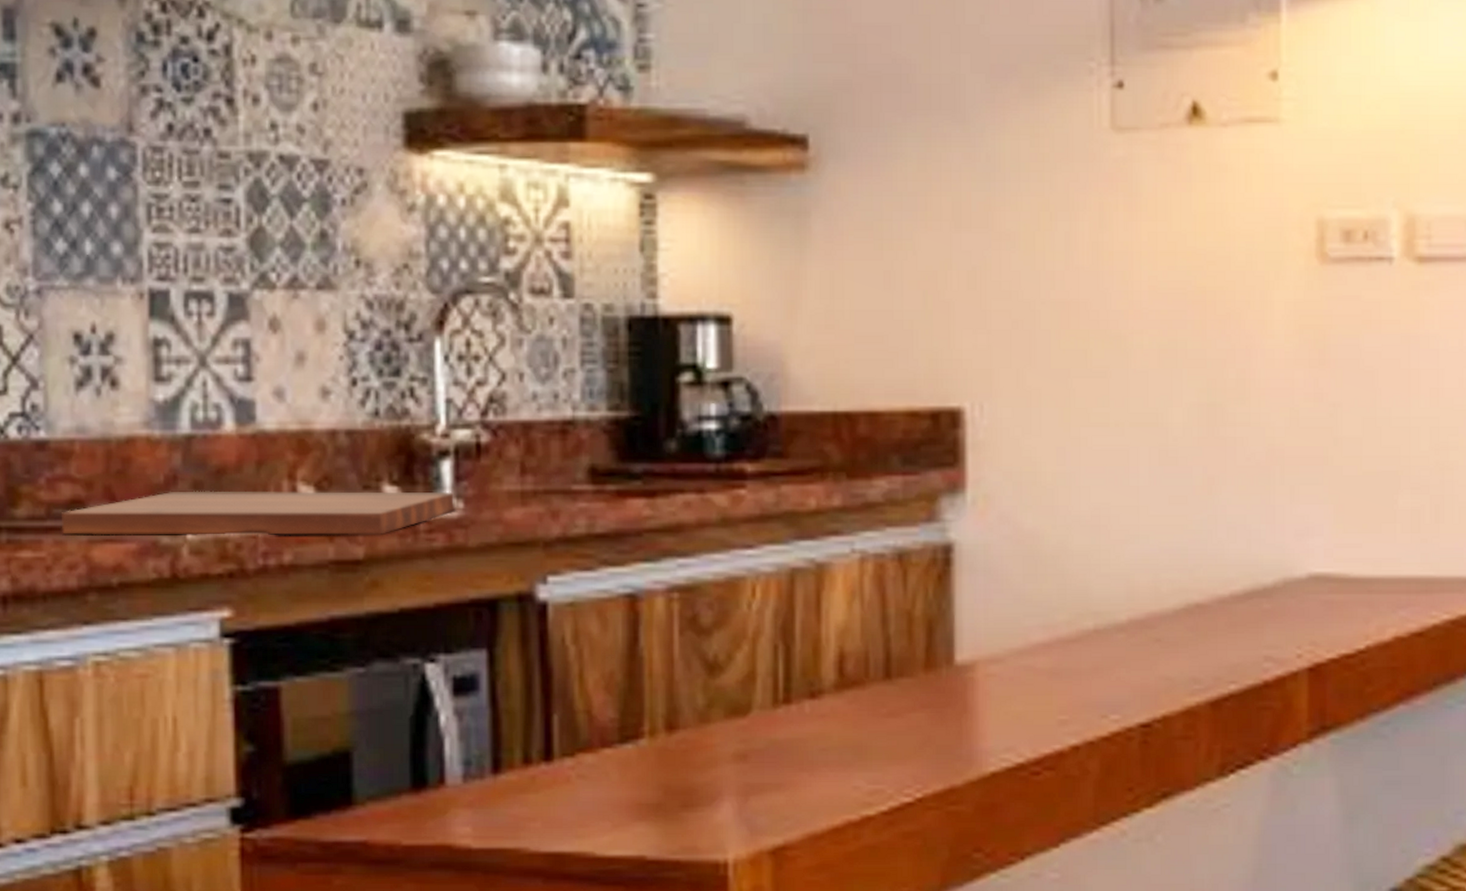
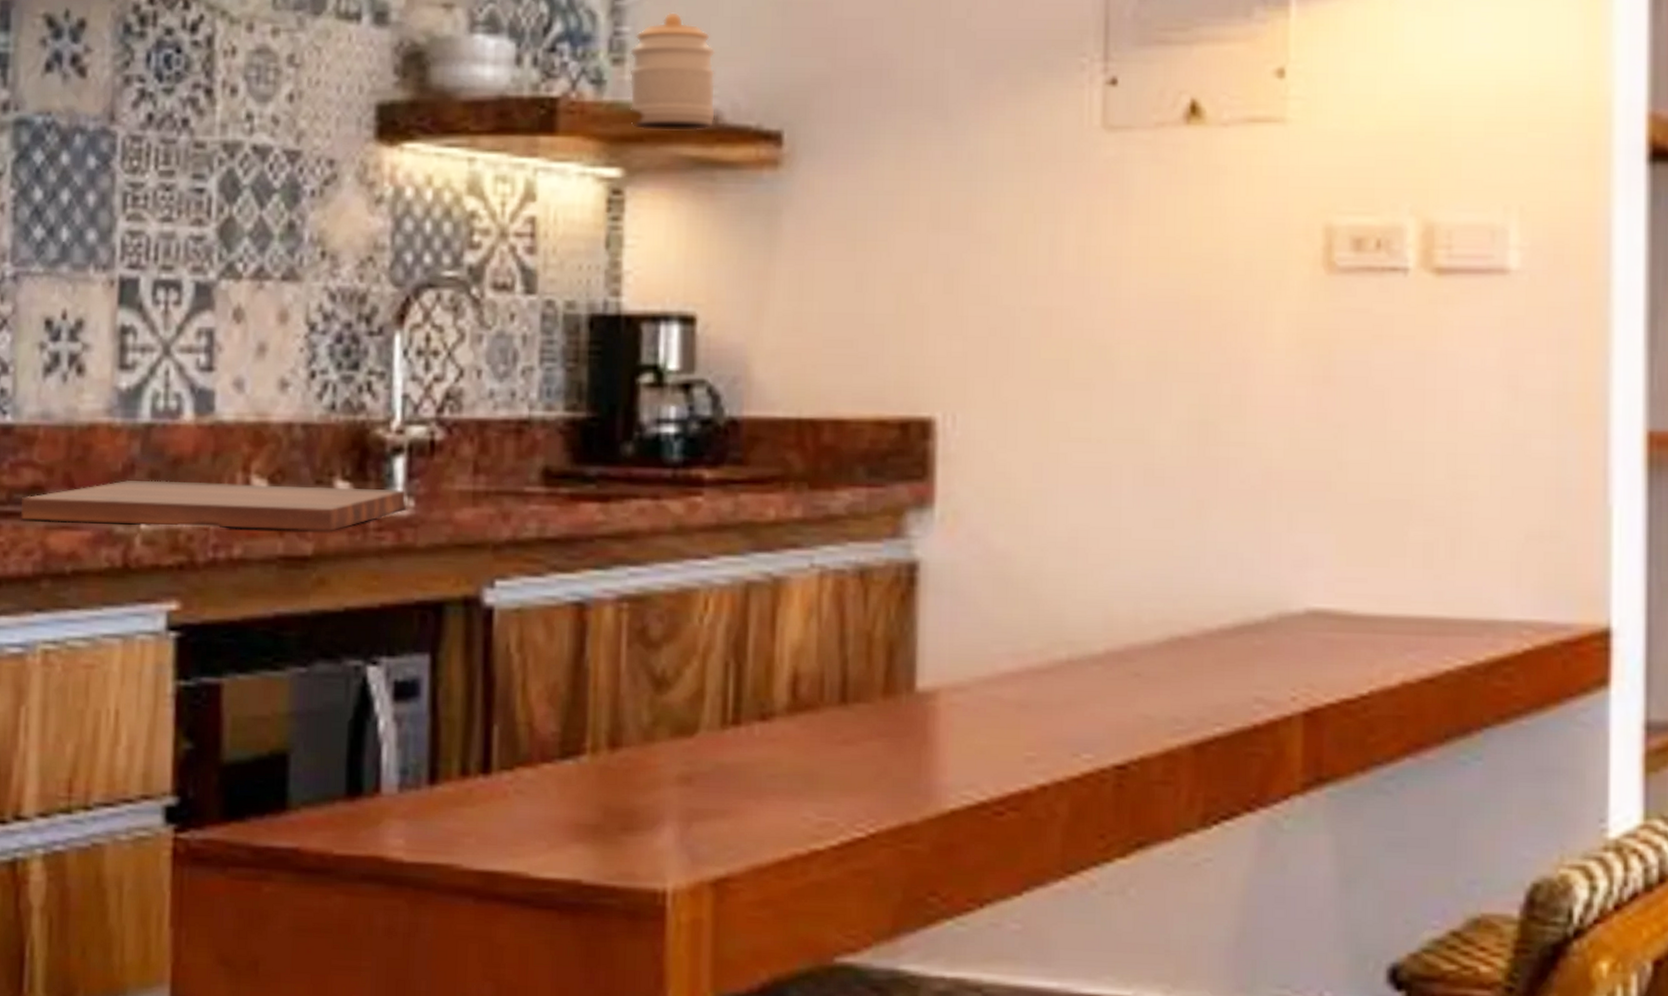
jar: none [655,19,742,137] -> present [629,12,716,132]

